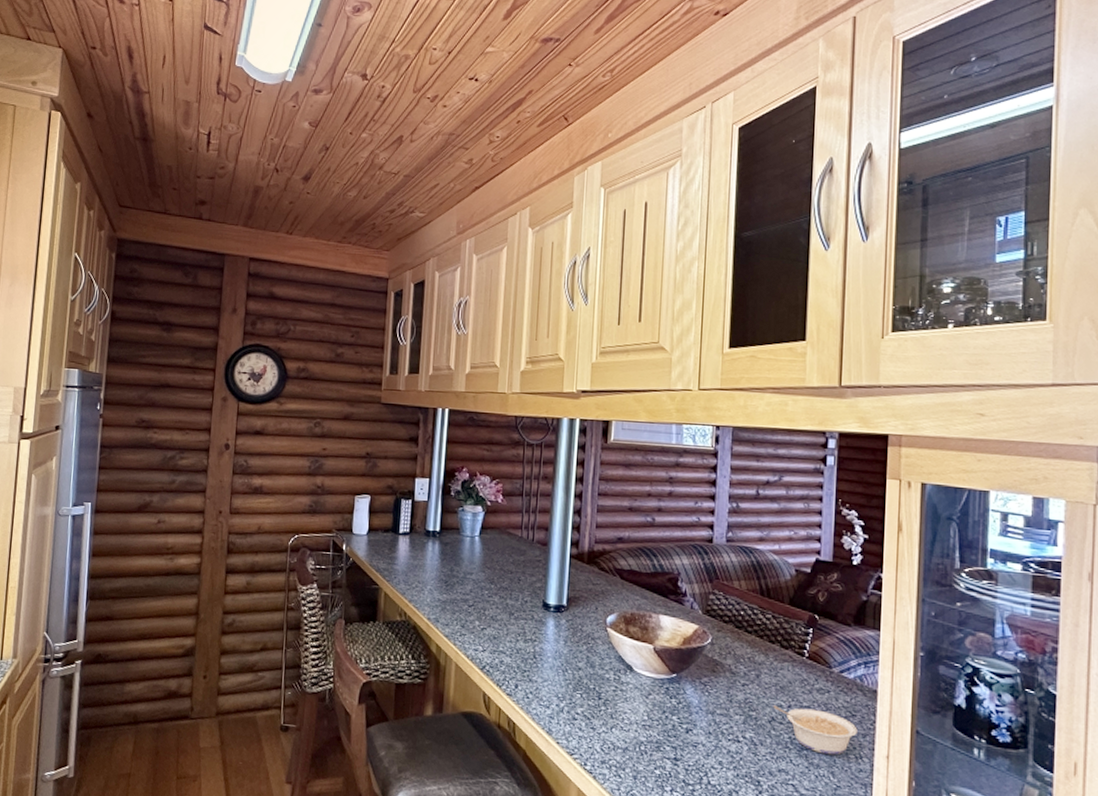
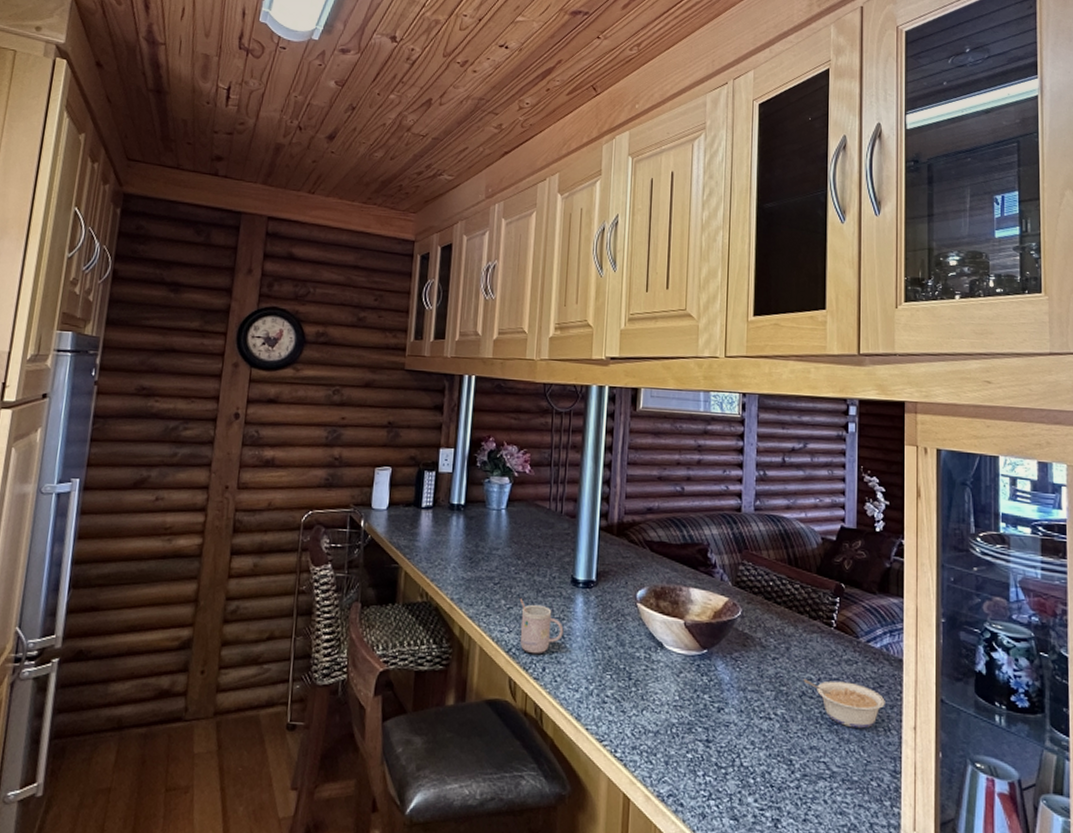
mug: none [493,619,535,672] -> present [519,597,564,654]

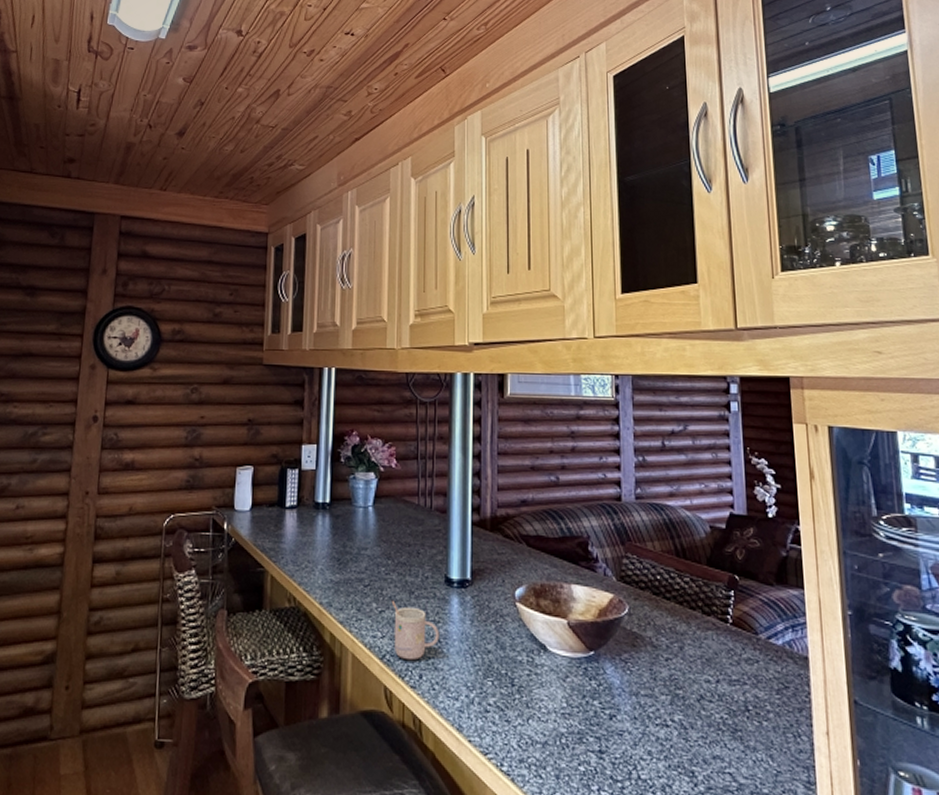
legume: present [803,679,885,729] -> none [700,681,793,735]

